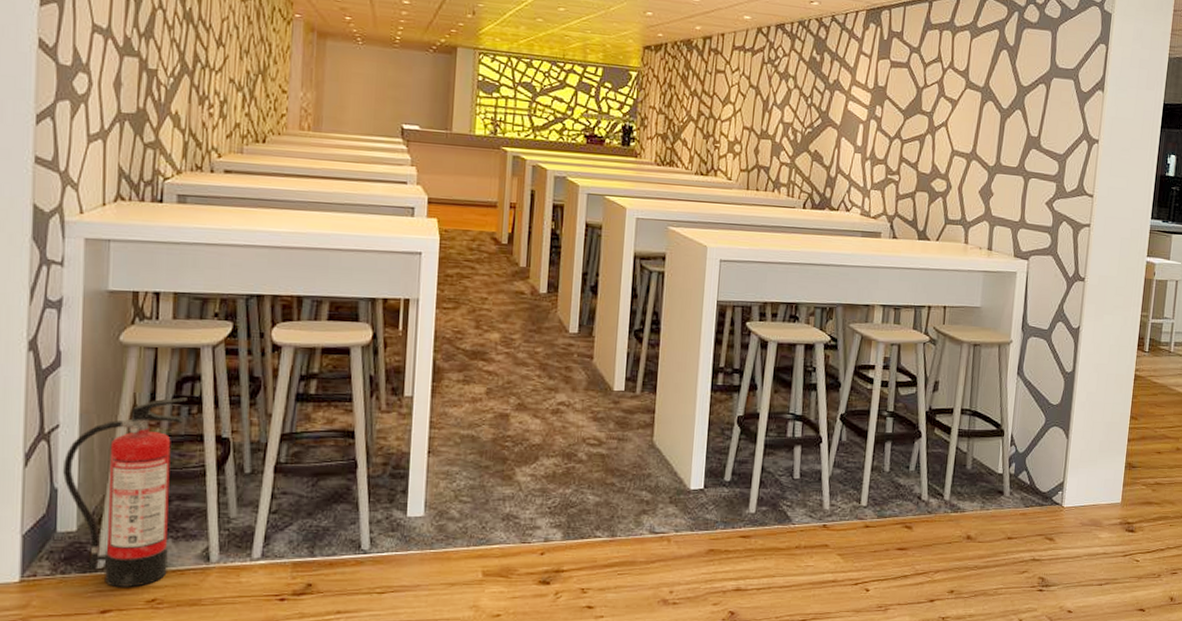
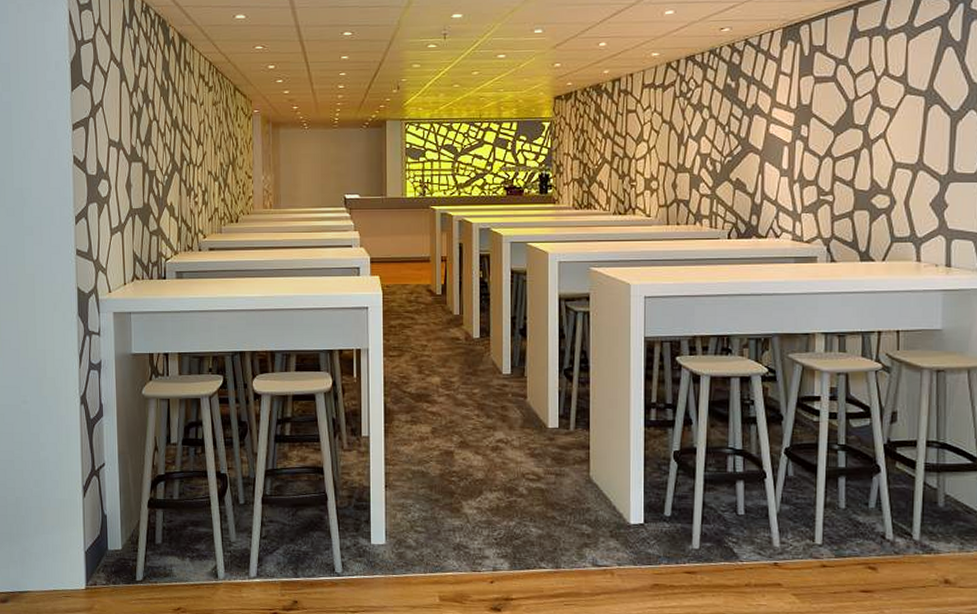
fire extinguisher: present [63,397,187,587] -> none [110,440,193,597]

